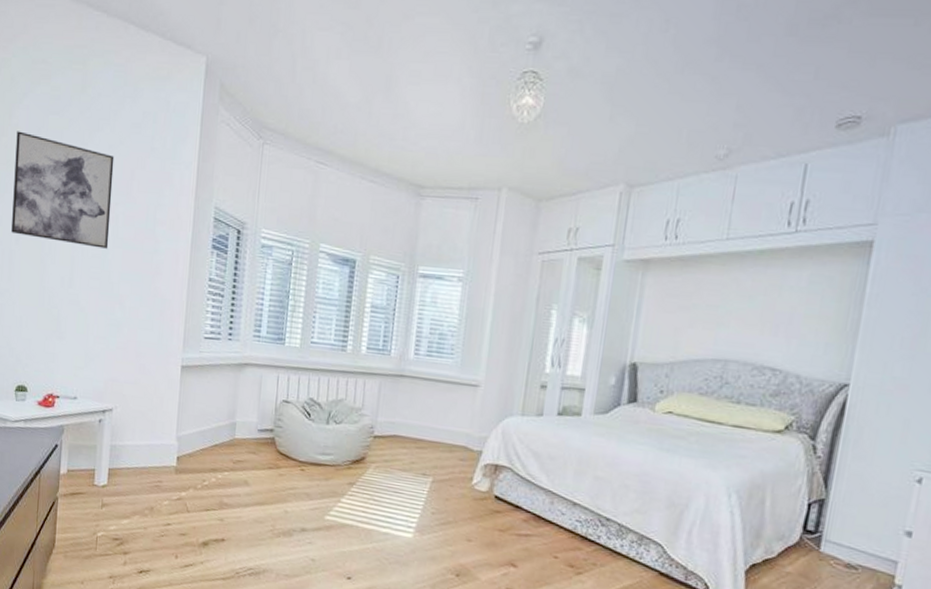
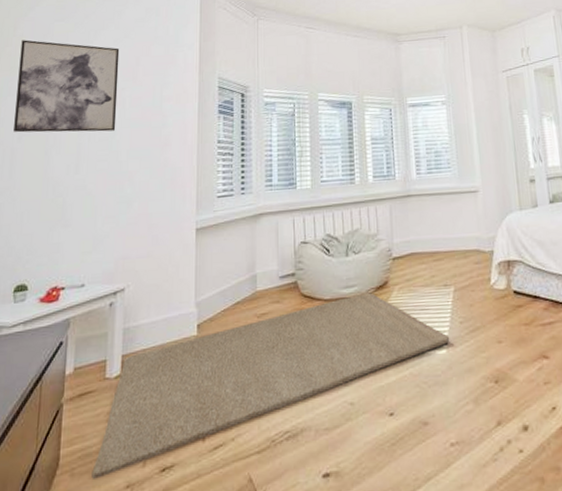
rug: none [81,462,419,565] -> present [91,291,450,479]

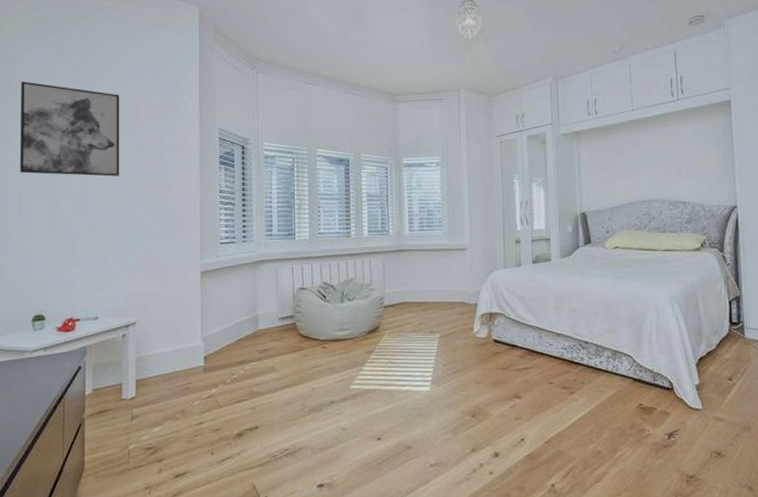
rug: present [91,291,450,479] -> none [114,334,434,481]

